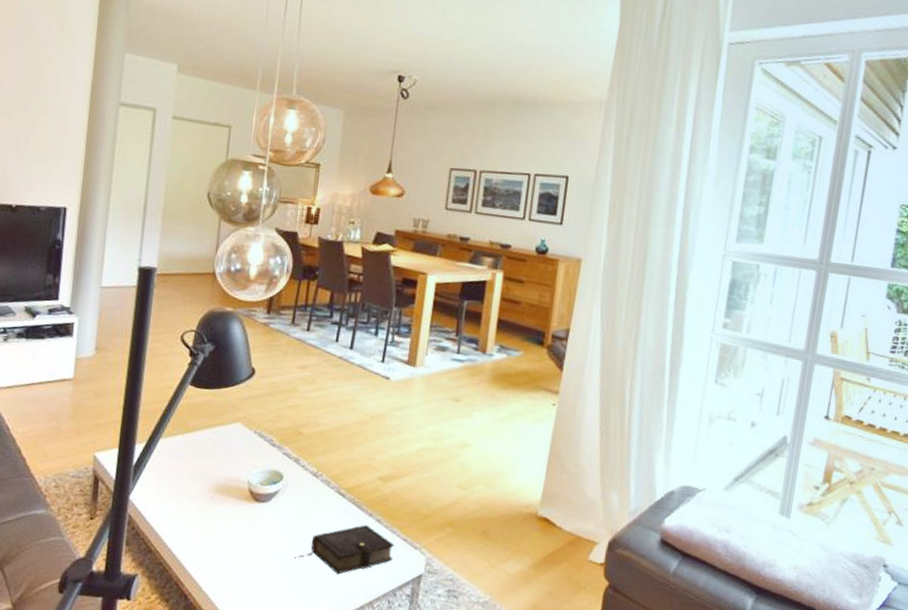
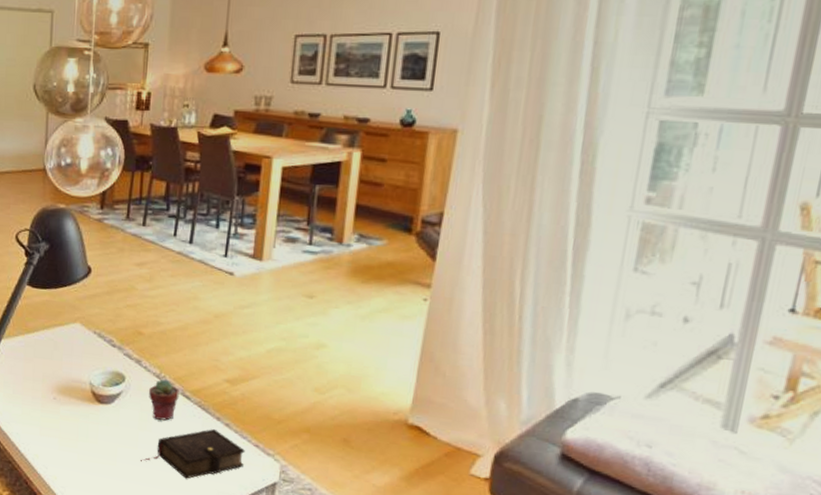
potted succulent: none [305,477,335,518] -> present [148,379,179,421]

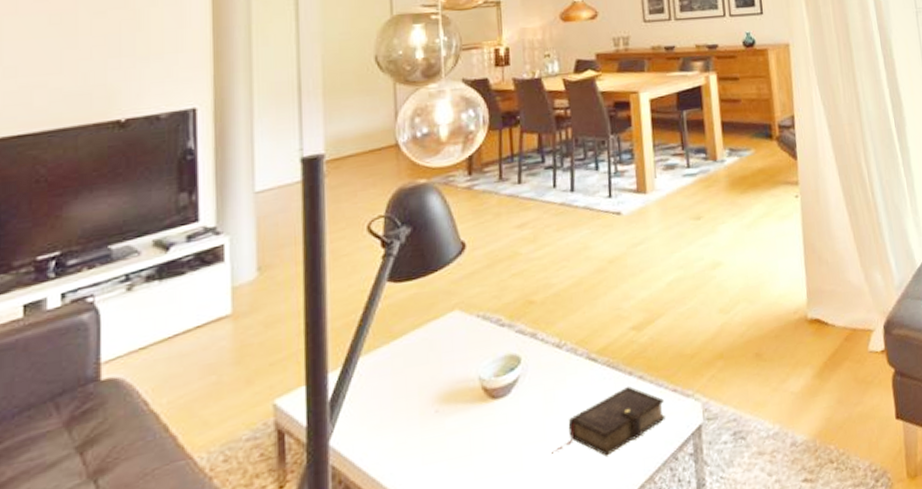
potted succulent: present [148,379,179,421] -> none [549,346,585,397]

